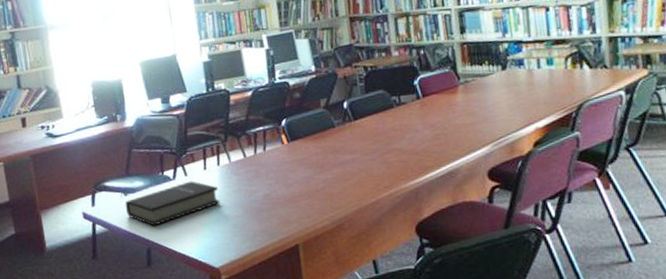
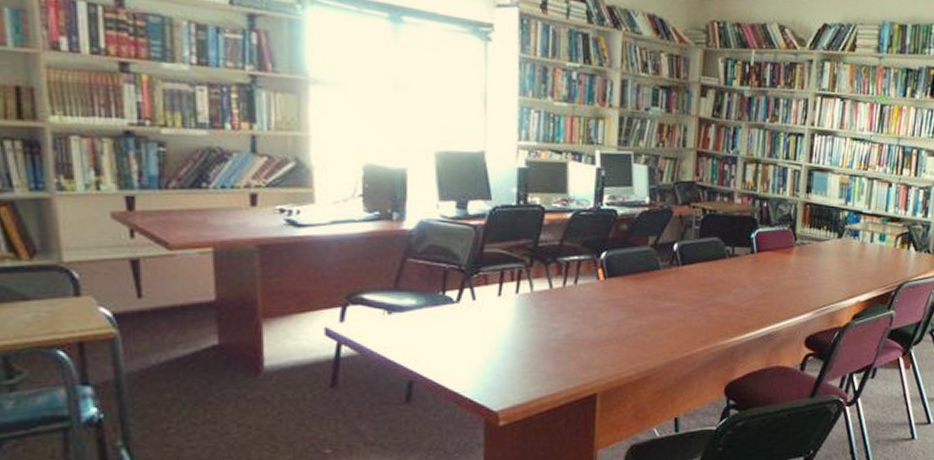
book: present [125,181,220,226] -> none [386,307,513,355]

